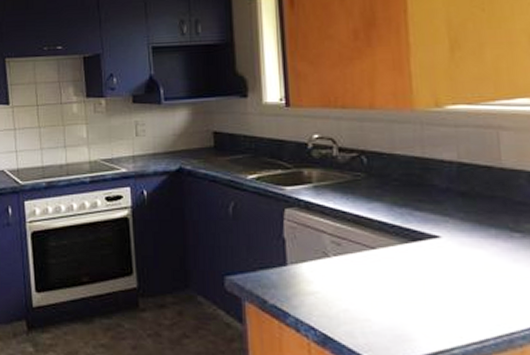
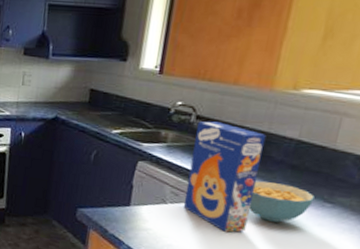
cereal box: none [342,152,431,284] -> present [183,121,266,233]
cereal bowl: none [423,216,499,264] -> present [248,181,315,222]

